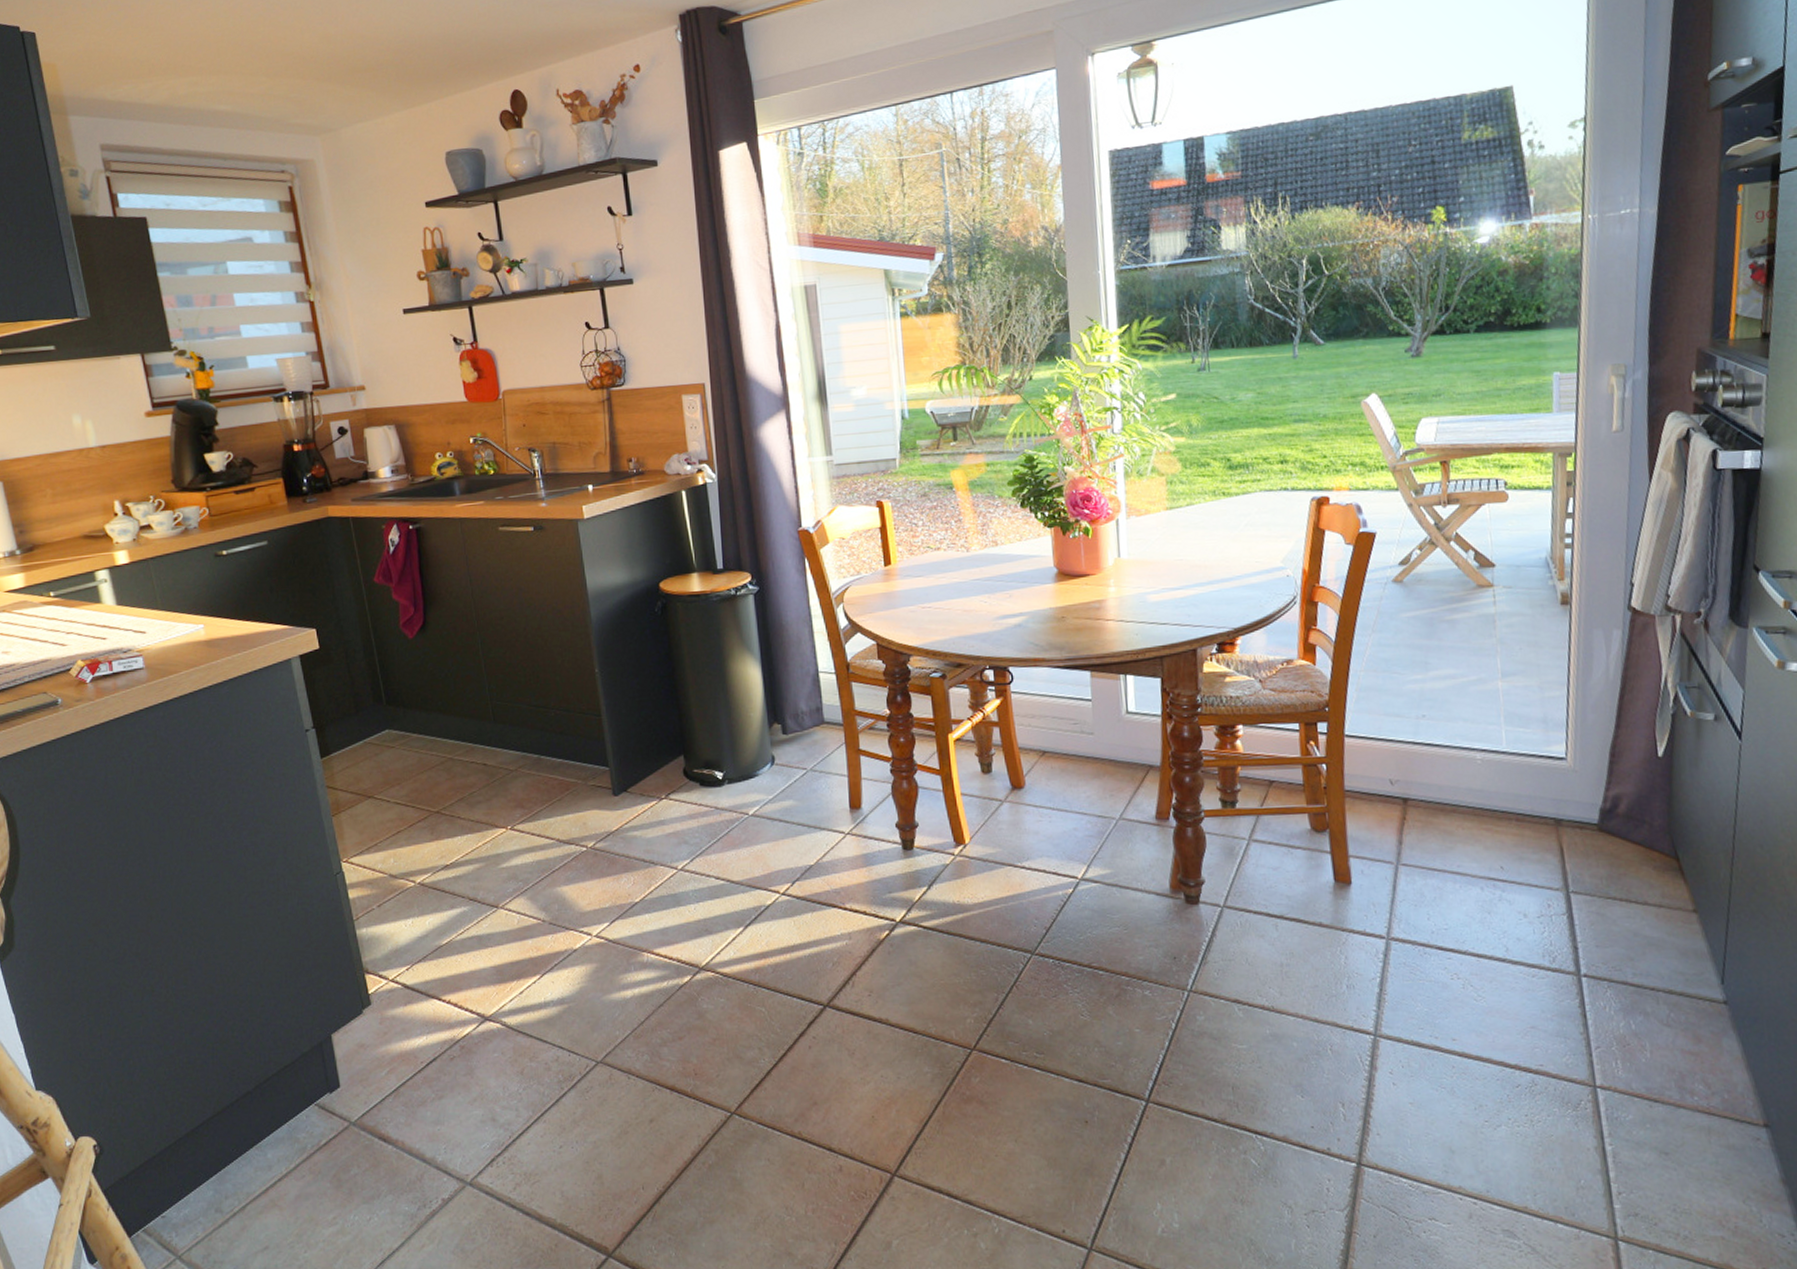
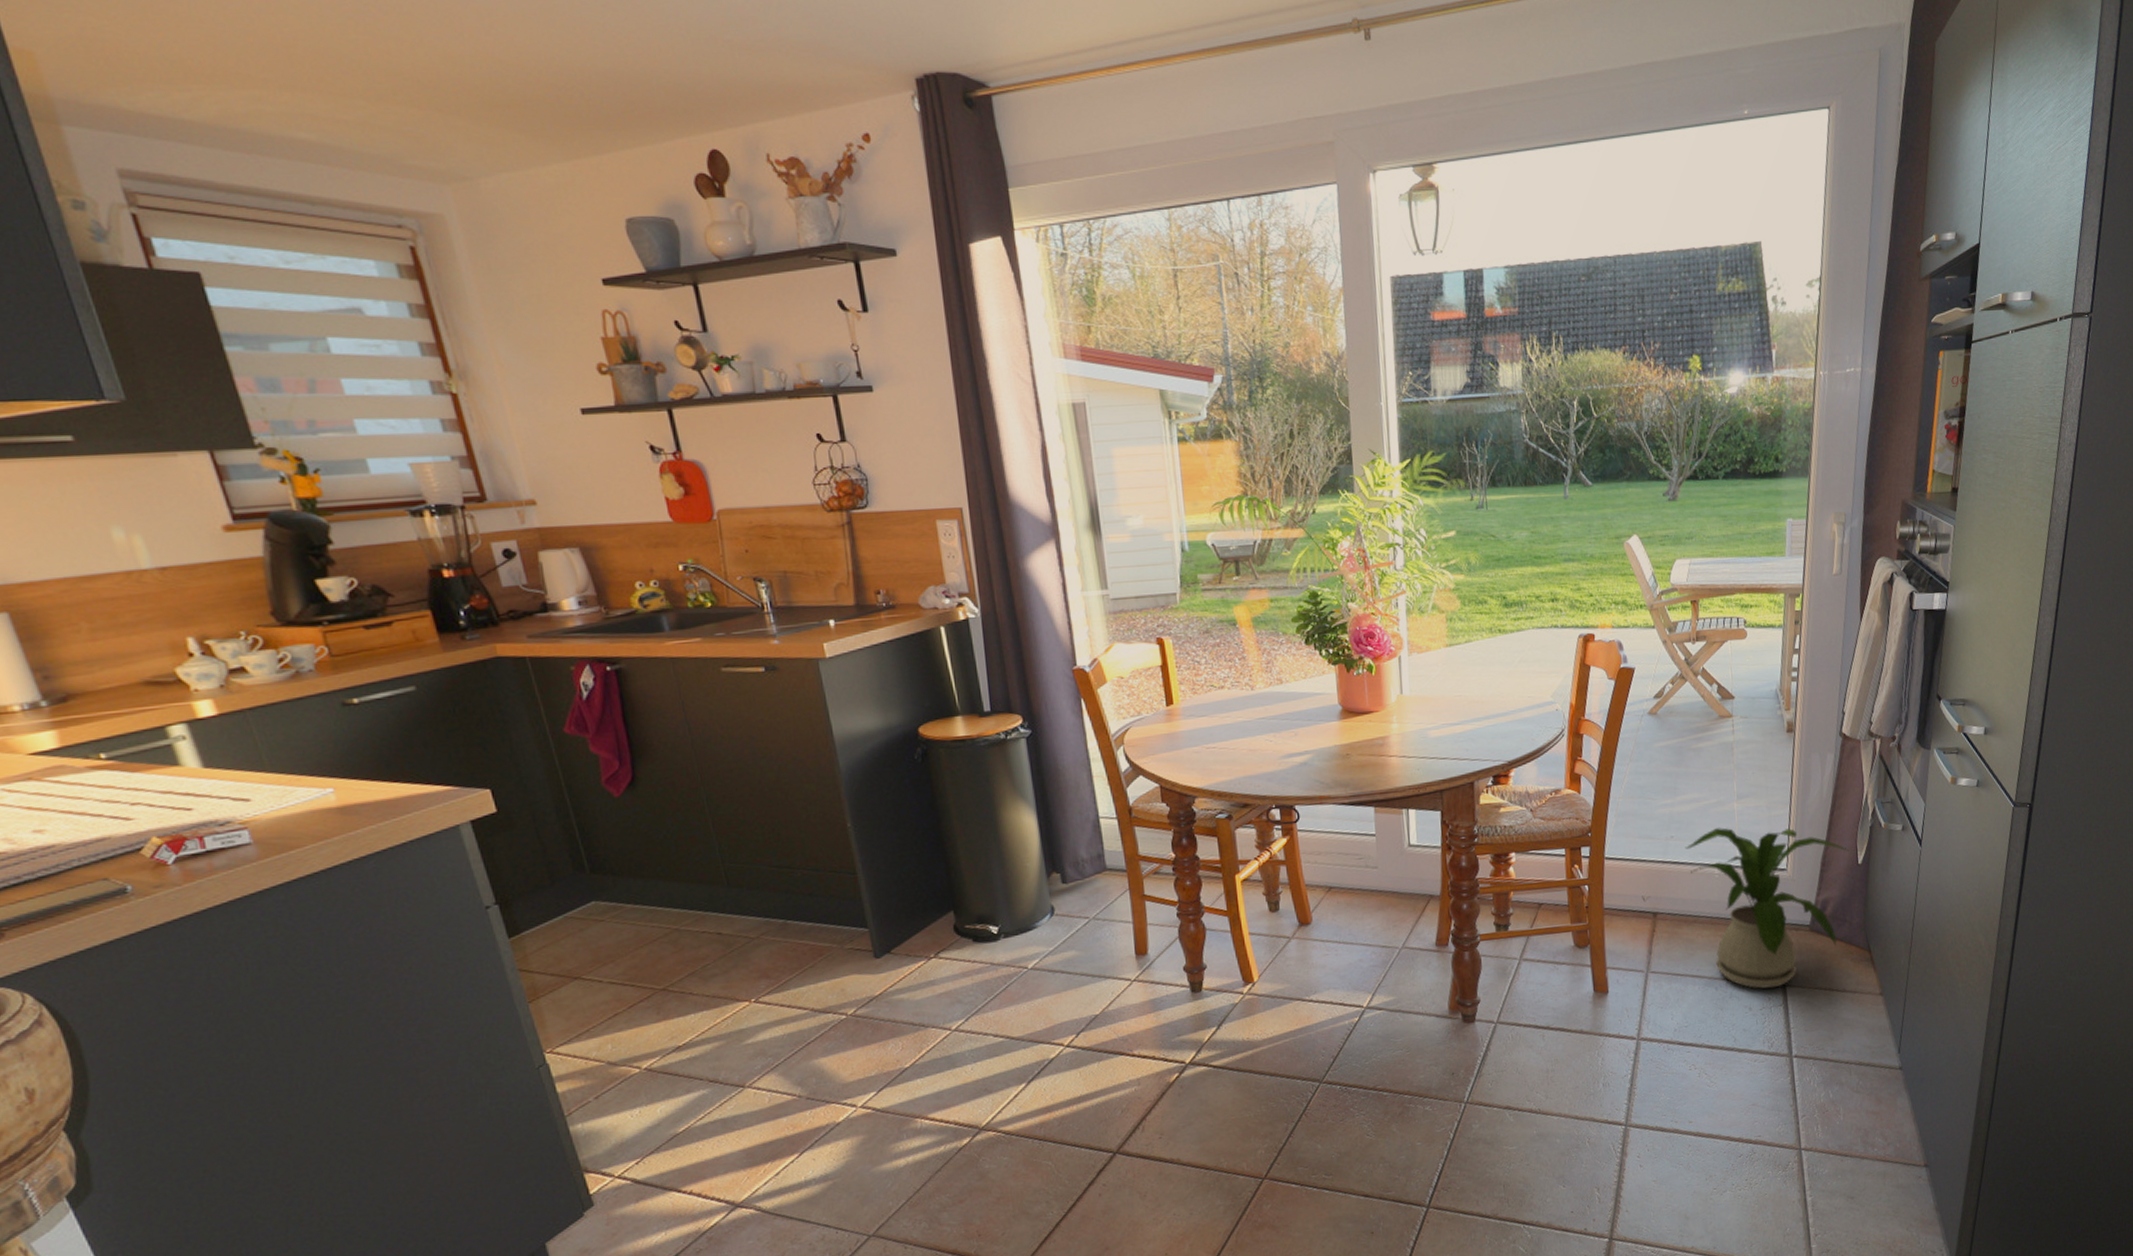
house plant: none [1440,708,1647,894] -> present [1685,827,1850,989]

